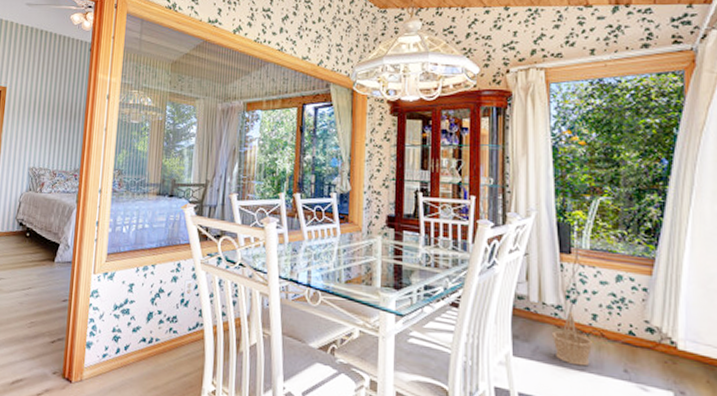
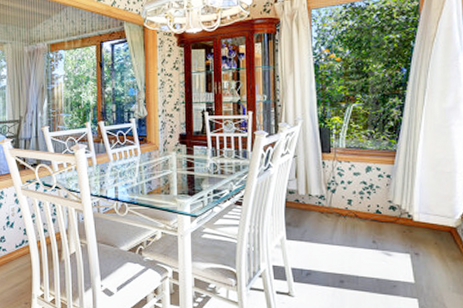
basket: present [553,312,594,367] -> none [317,200,349,242]

